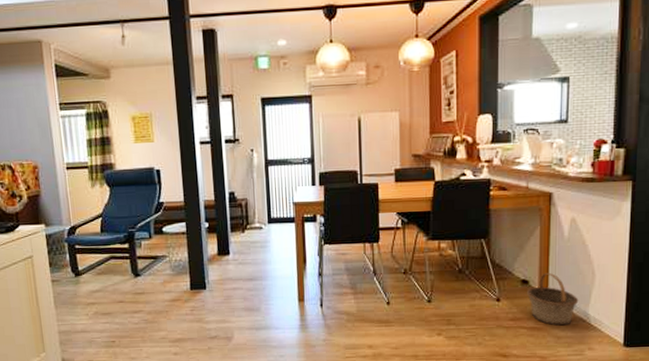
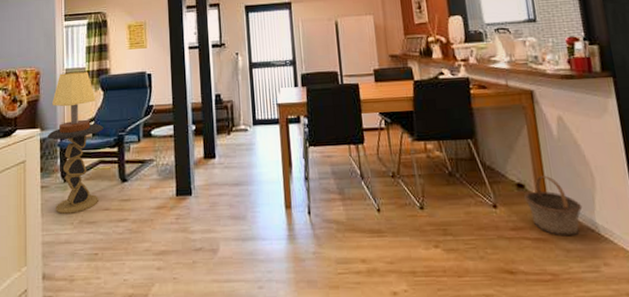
side table: none [52,220,112,306] -> present [47,123,104,214]
table lamp: none [55,166,102,230] -> present [52,72,96,134]

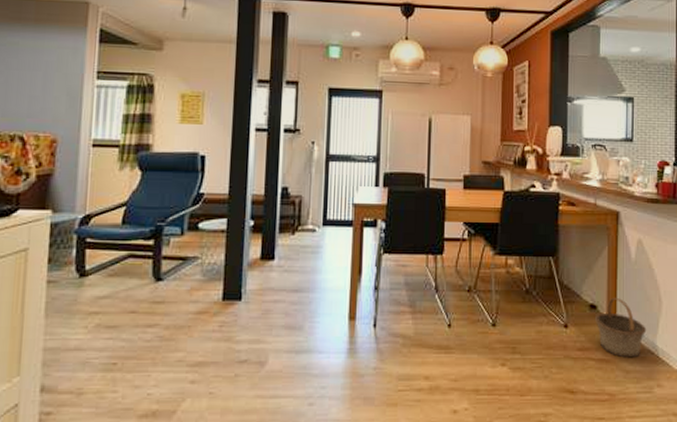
side table: present [47,123,104,214] -> none [60,209,138,315]
table lamp: present [52,72,96,134] -> none [71,144,131,219]

